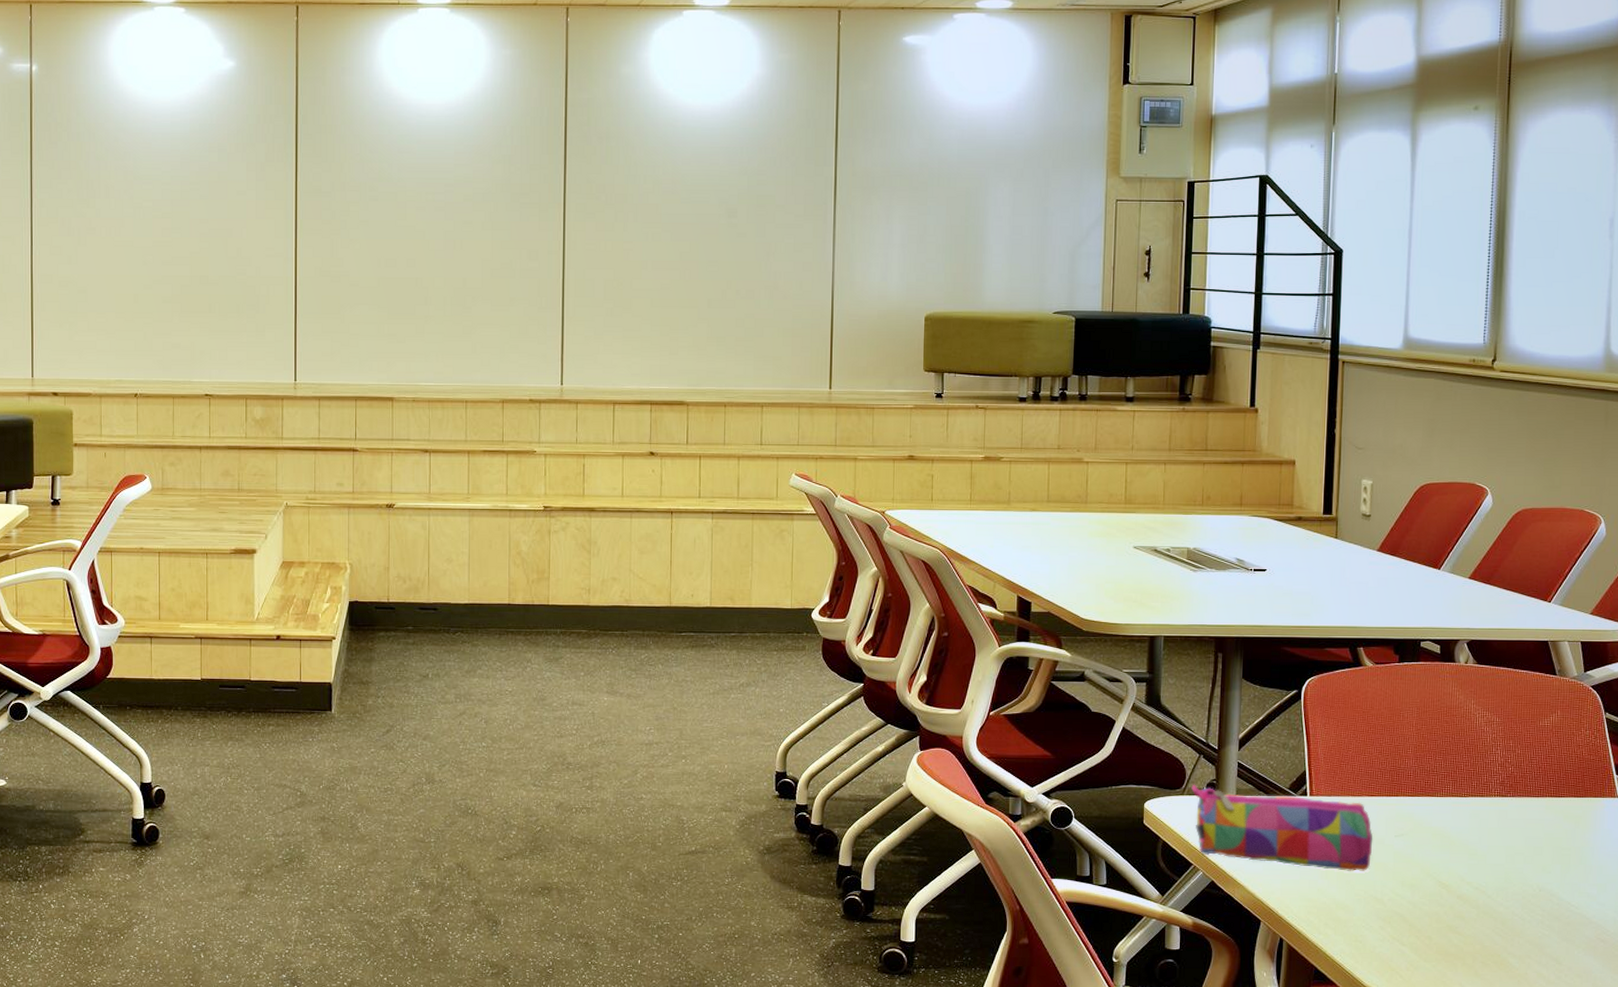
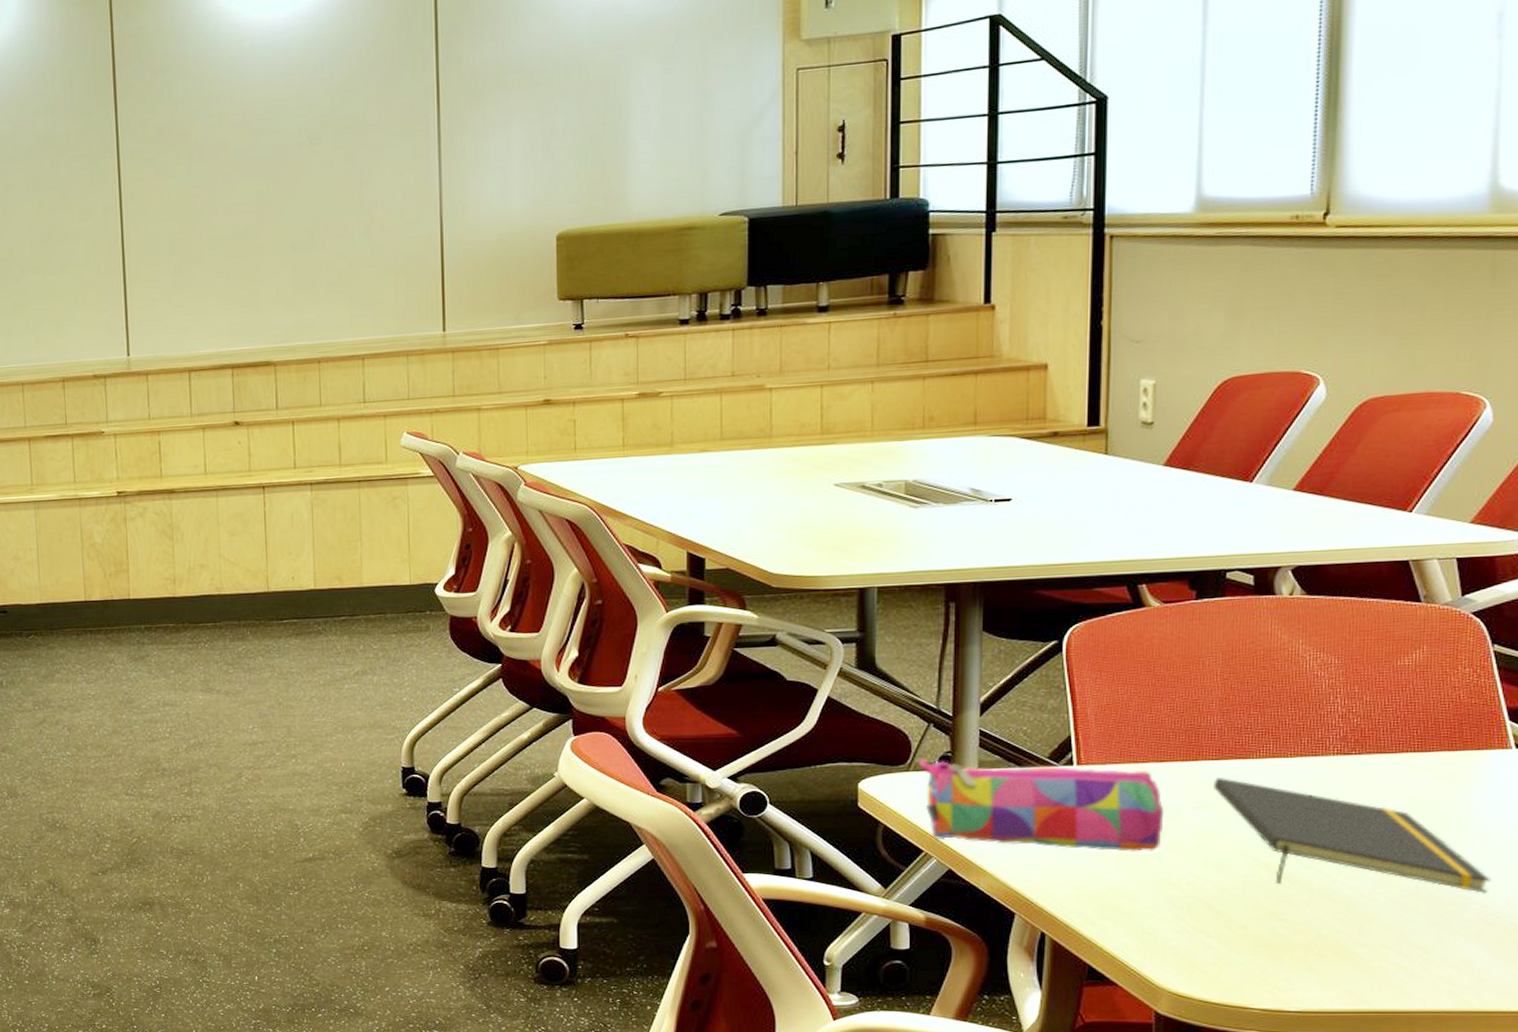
notepad: none [1409,810,1603,916] -> present [1214,777,1491,895]

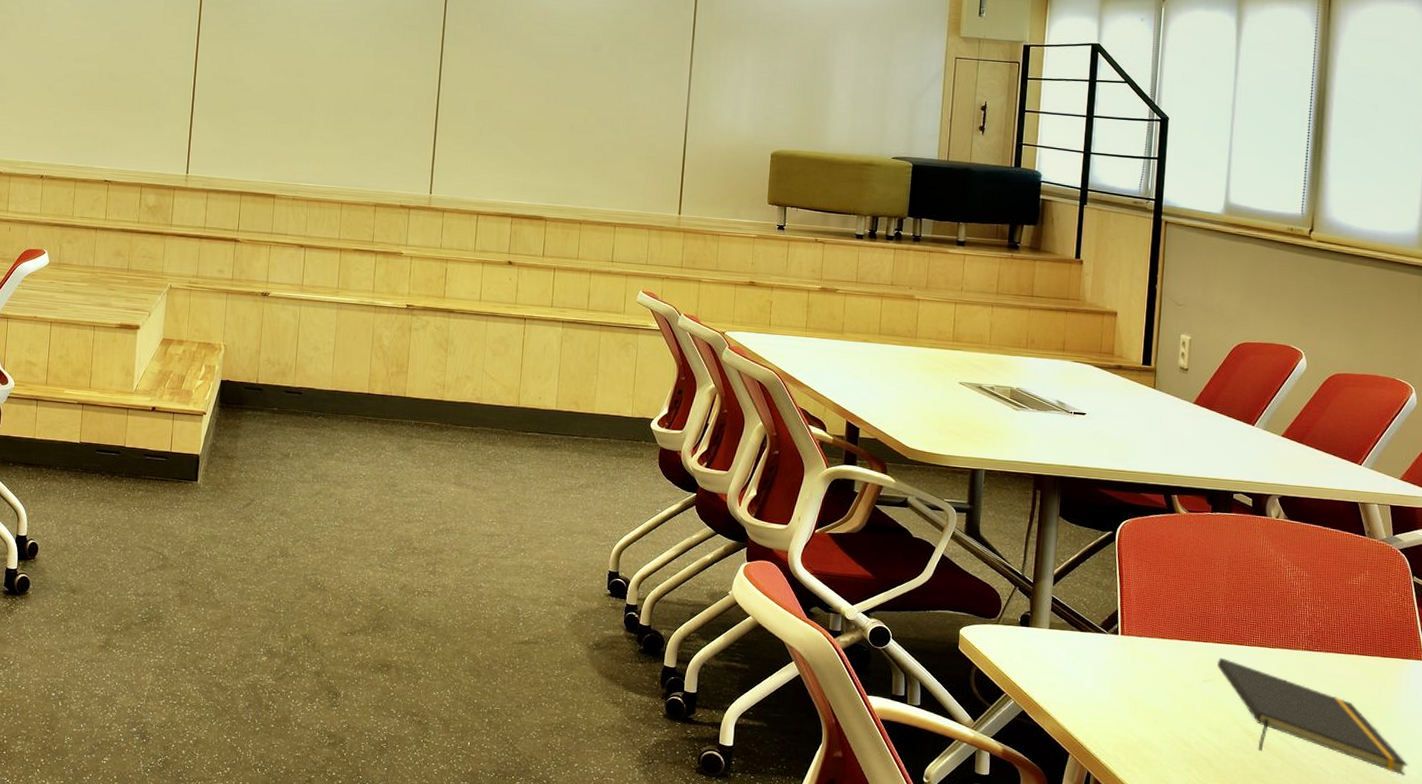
pencil case: present [919,758,1165,853] -> none [1006,614,1182,713]

